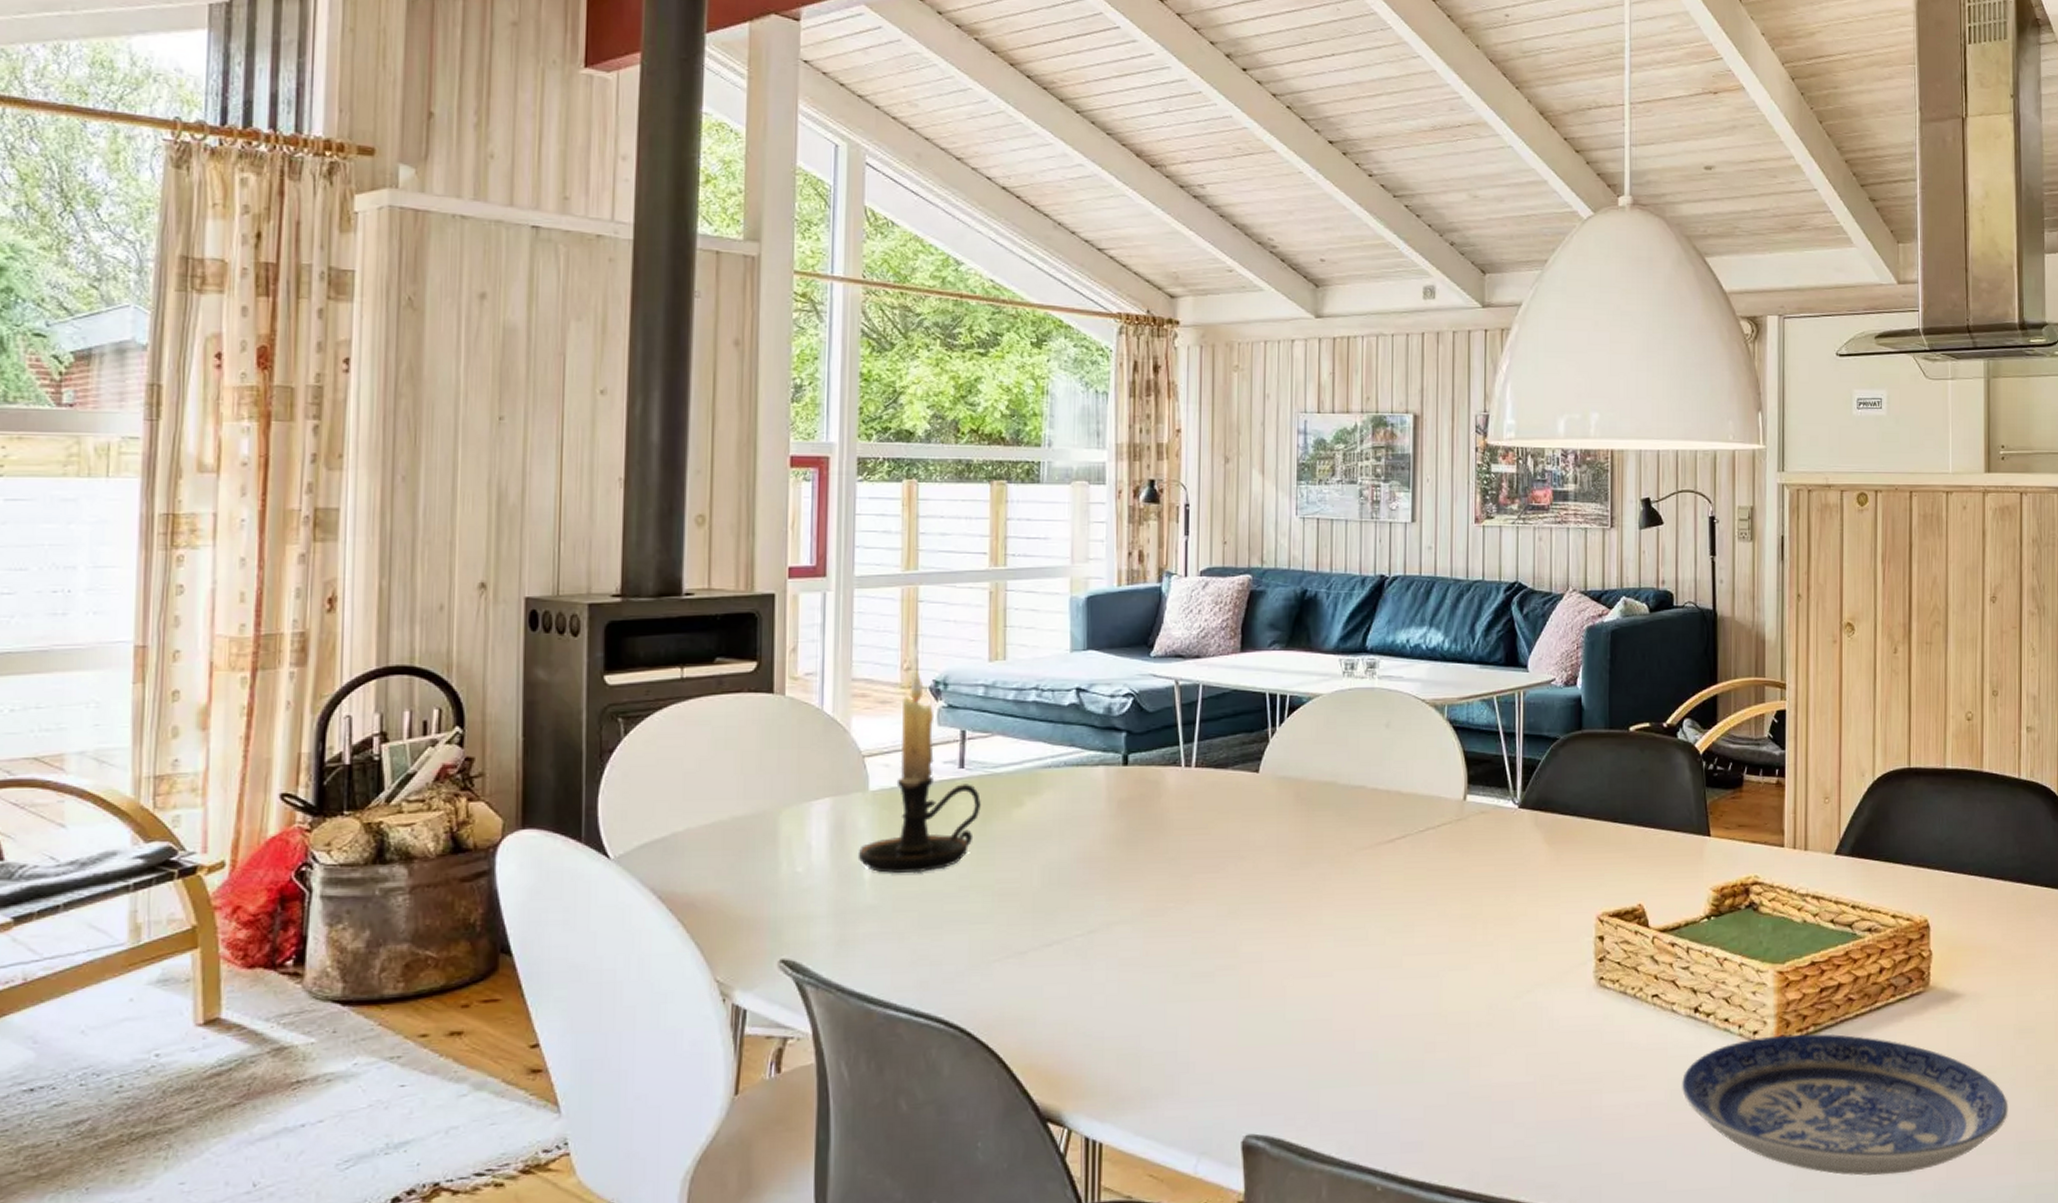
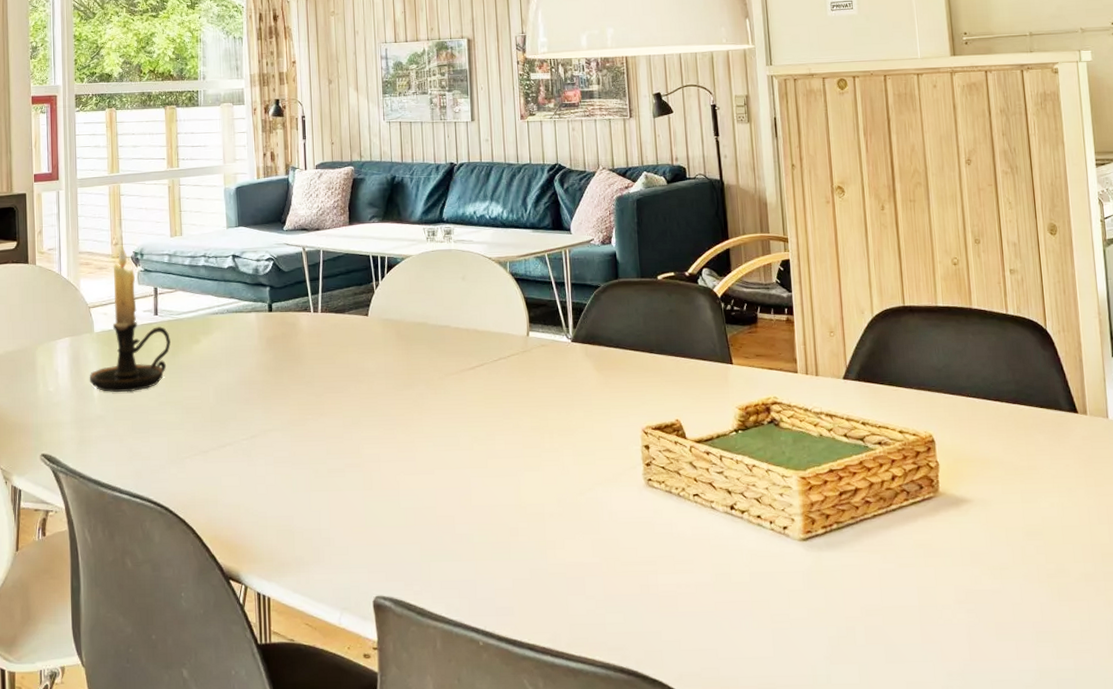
plate: present [1682,1034,2008,1176] -> none [724,530,1024,655]

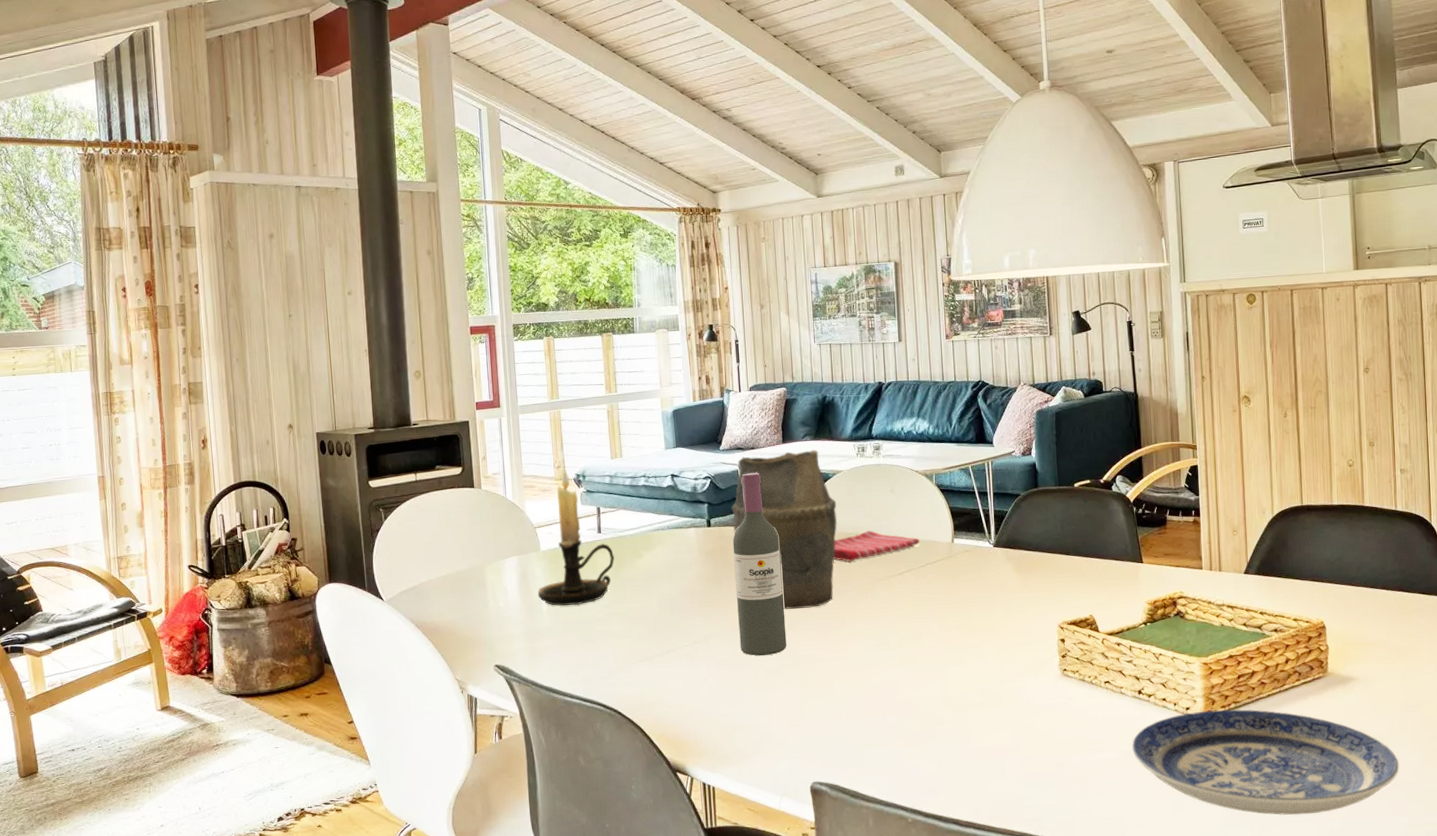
vase: none [294,233,406,403] -> present [731,450,838,609]
wine bottle: none [295,255,350,454] -> present [732,472,787,656]
dish towel: none [401,320,493,353] -> present [833,530,920,562]
plate: none [724,530,1024,655] -> present [1132,709,1400,816]

